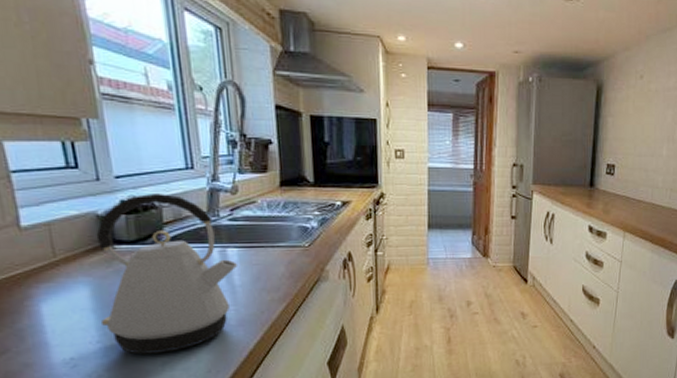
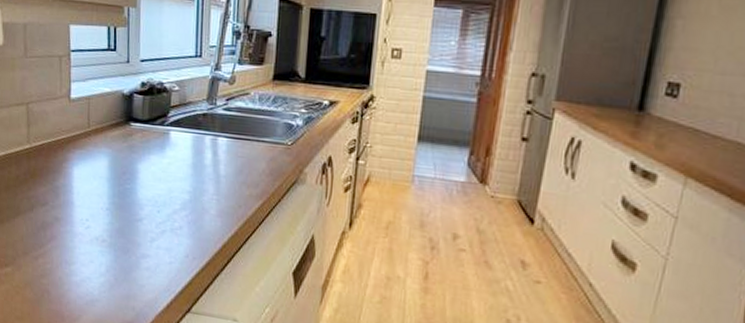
kettle: present [96,194,238,354] -> none [112,78,226,230]

